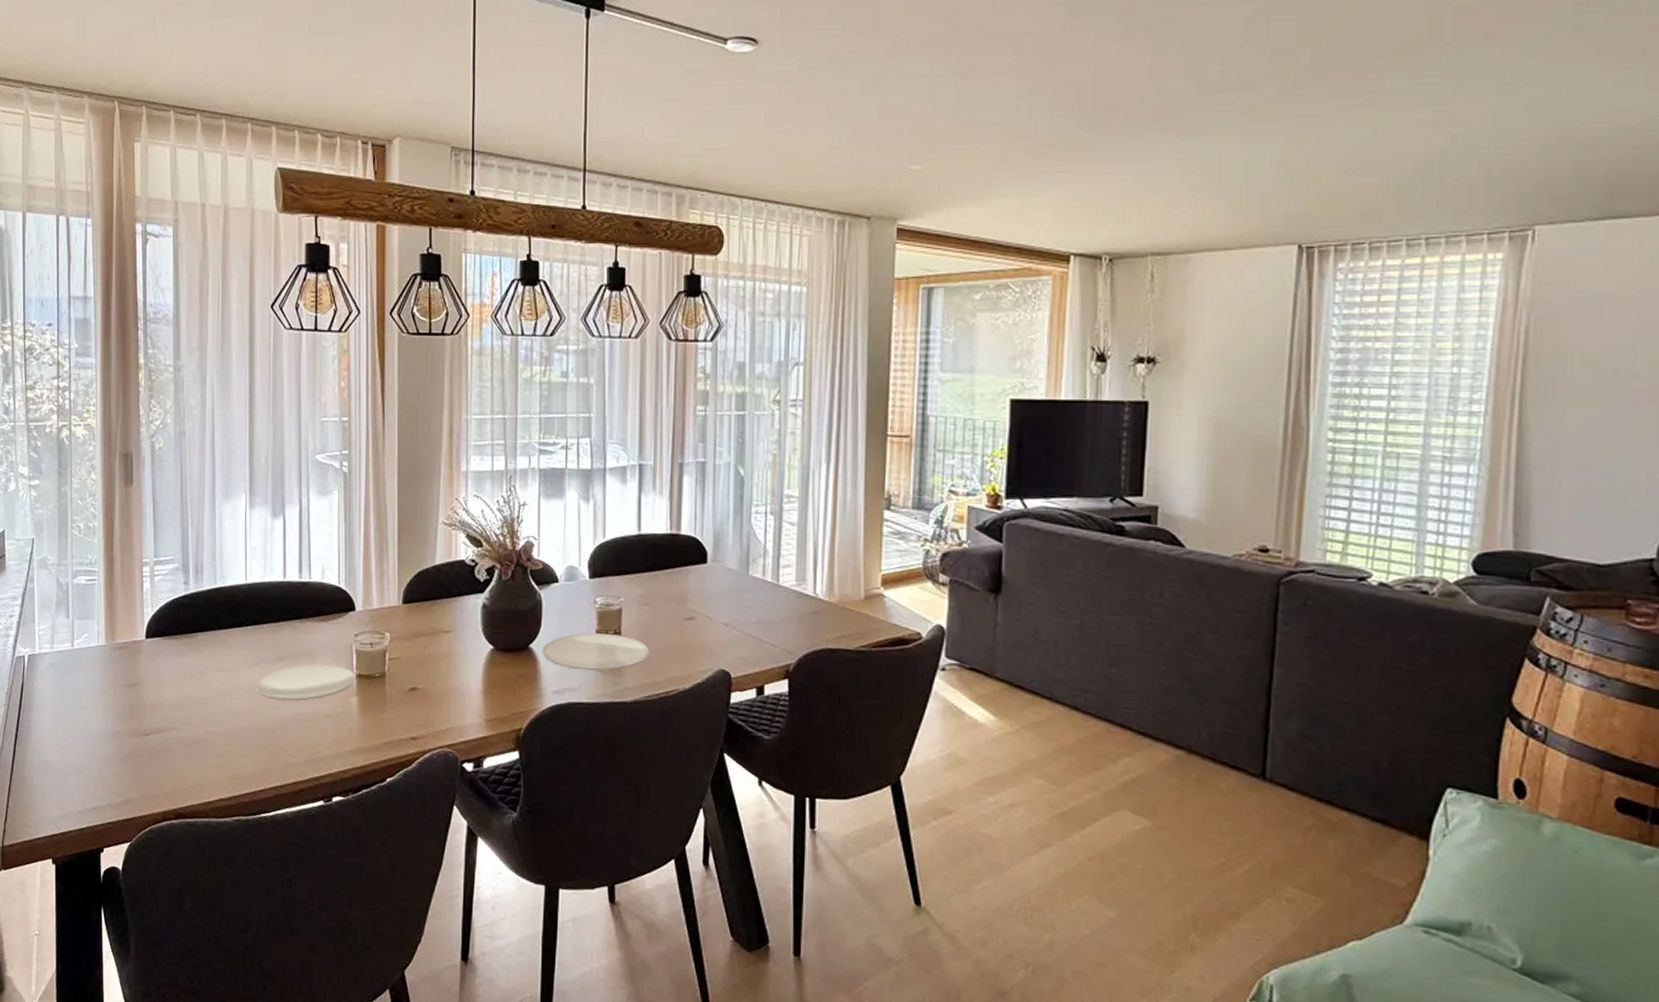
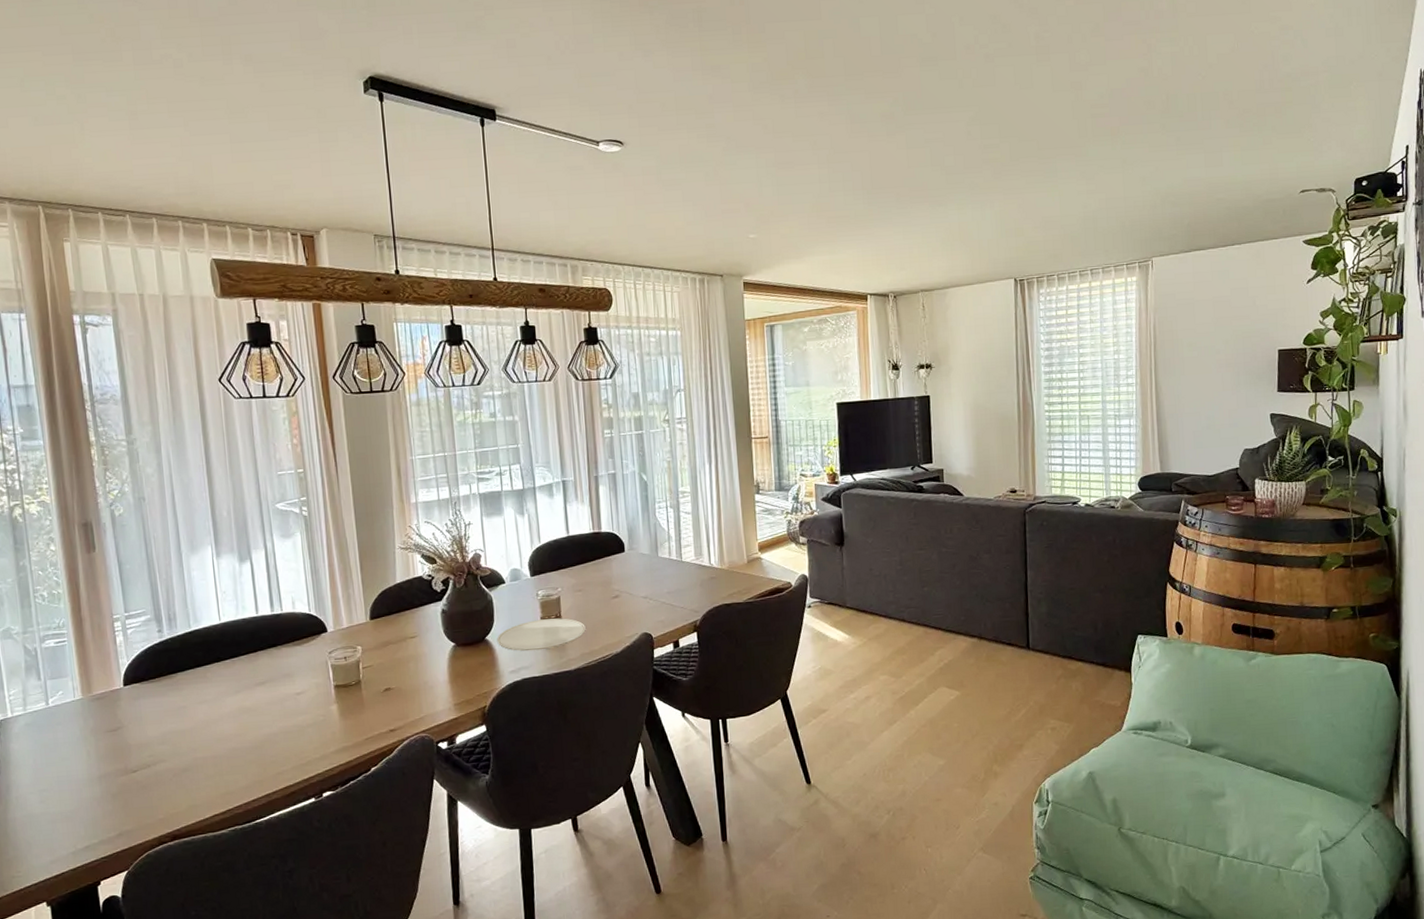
plate: present [255,664,356,702] -> none [238,681,334,720]

